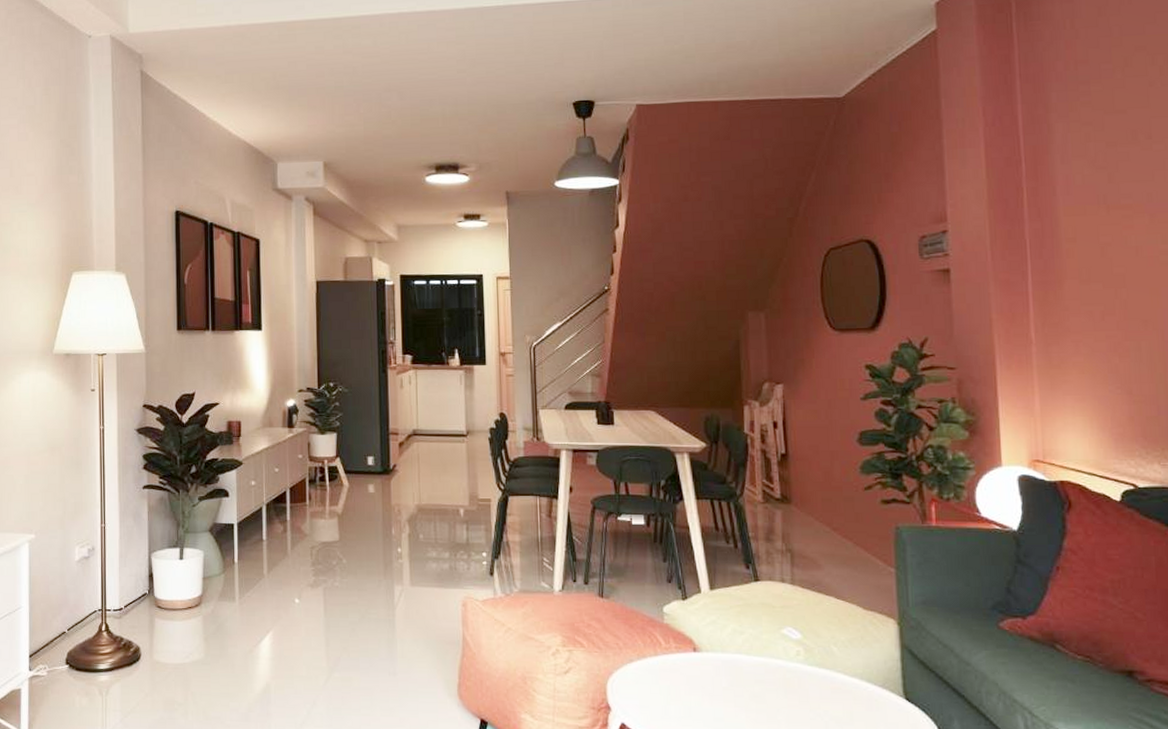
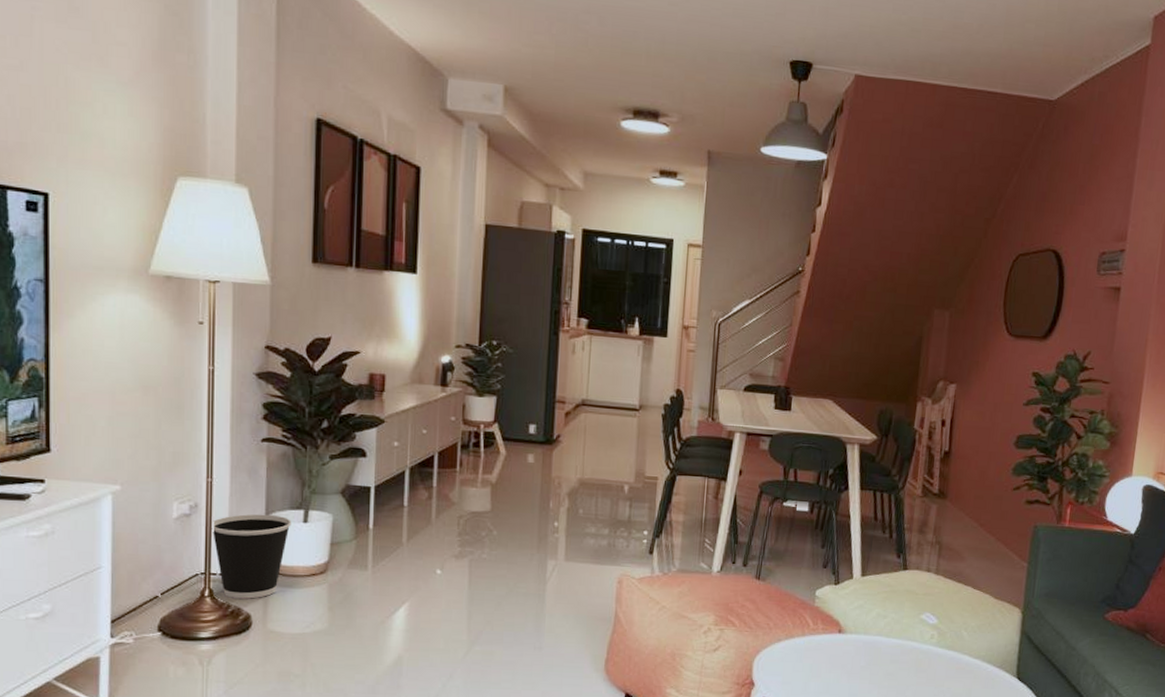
wastebasket: none [106,553,170,632] -> present [211,514,292,599]

